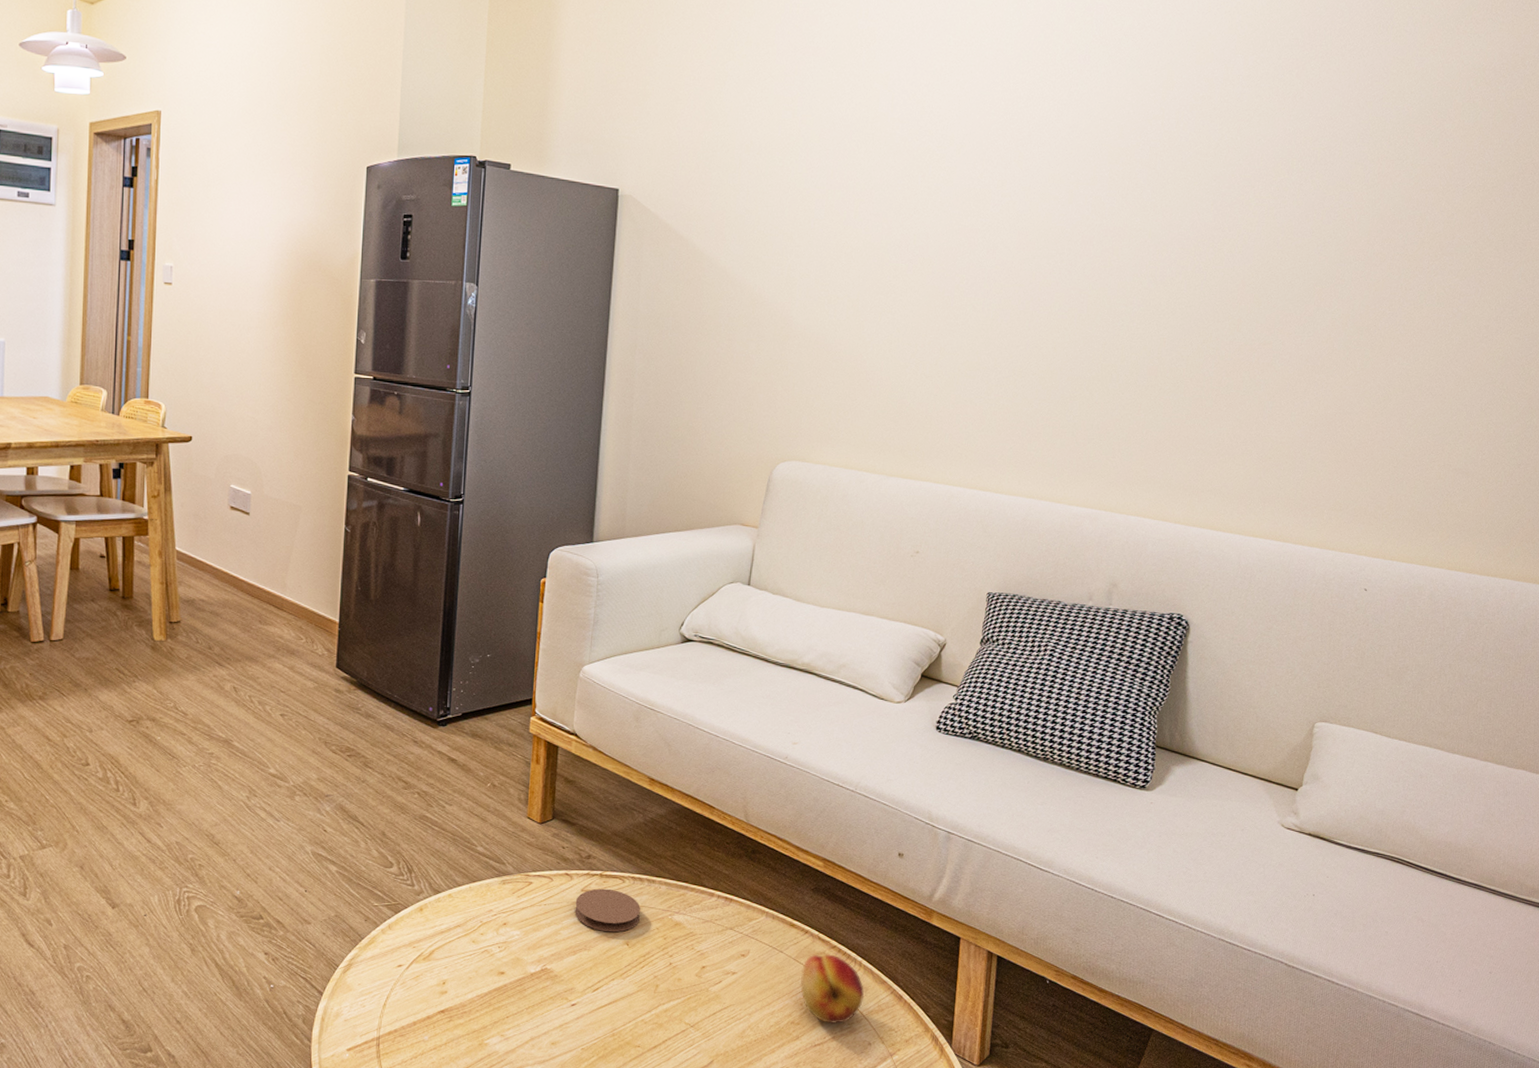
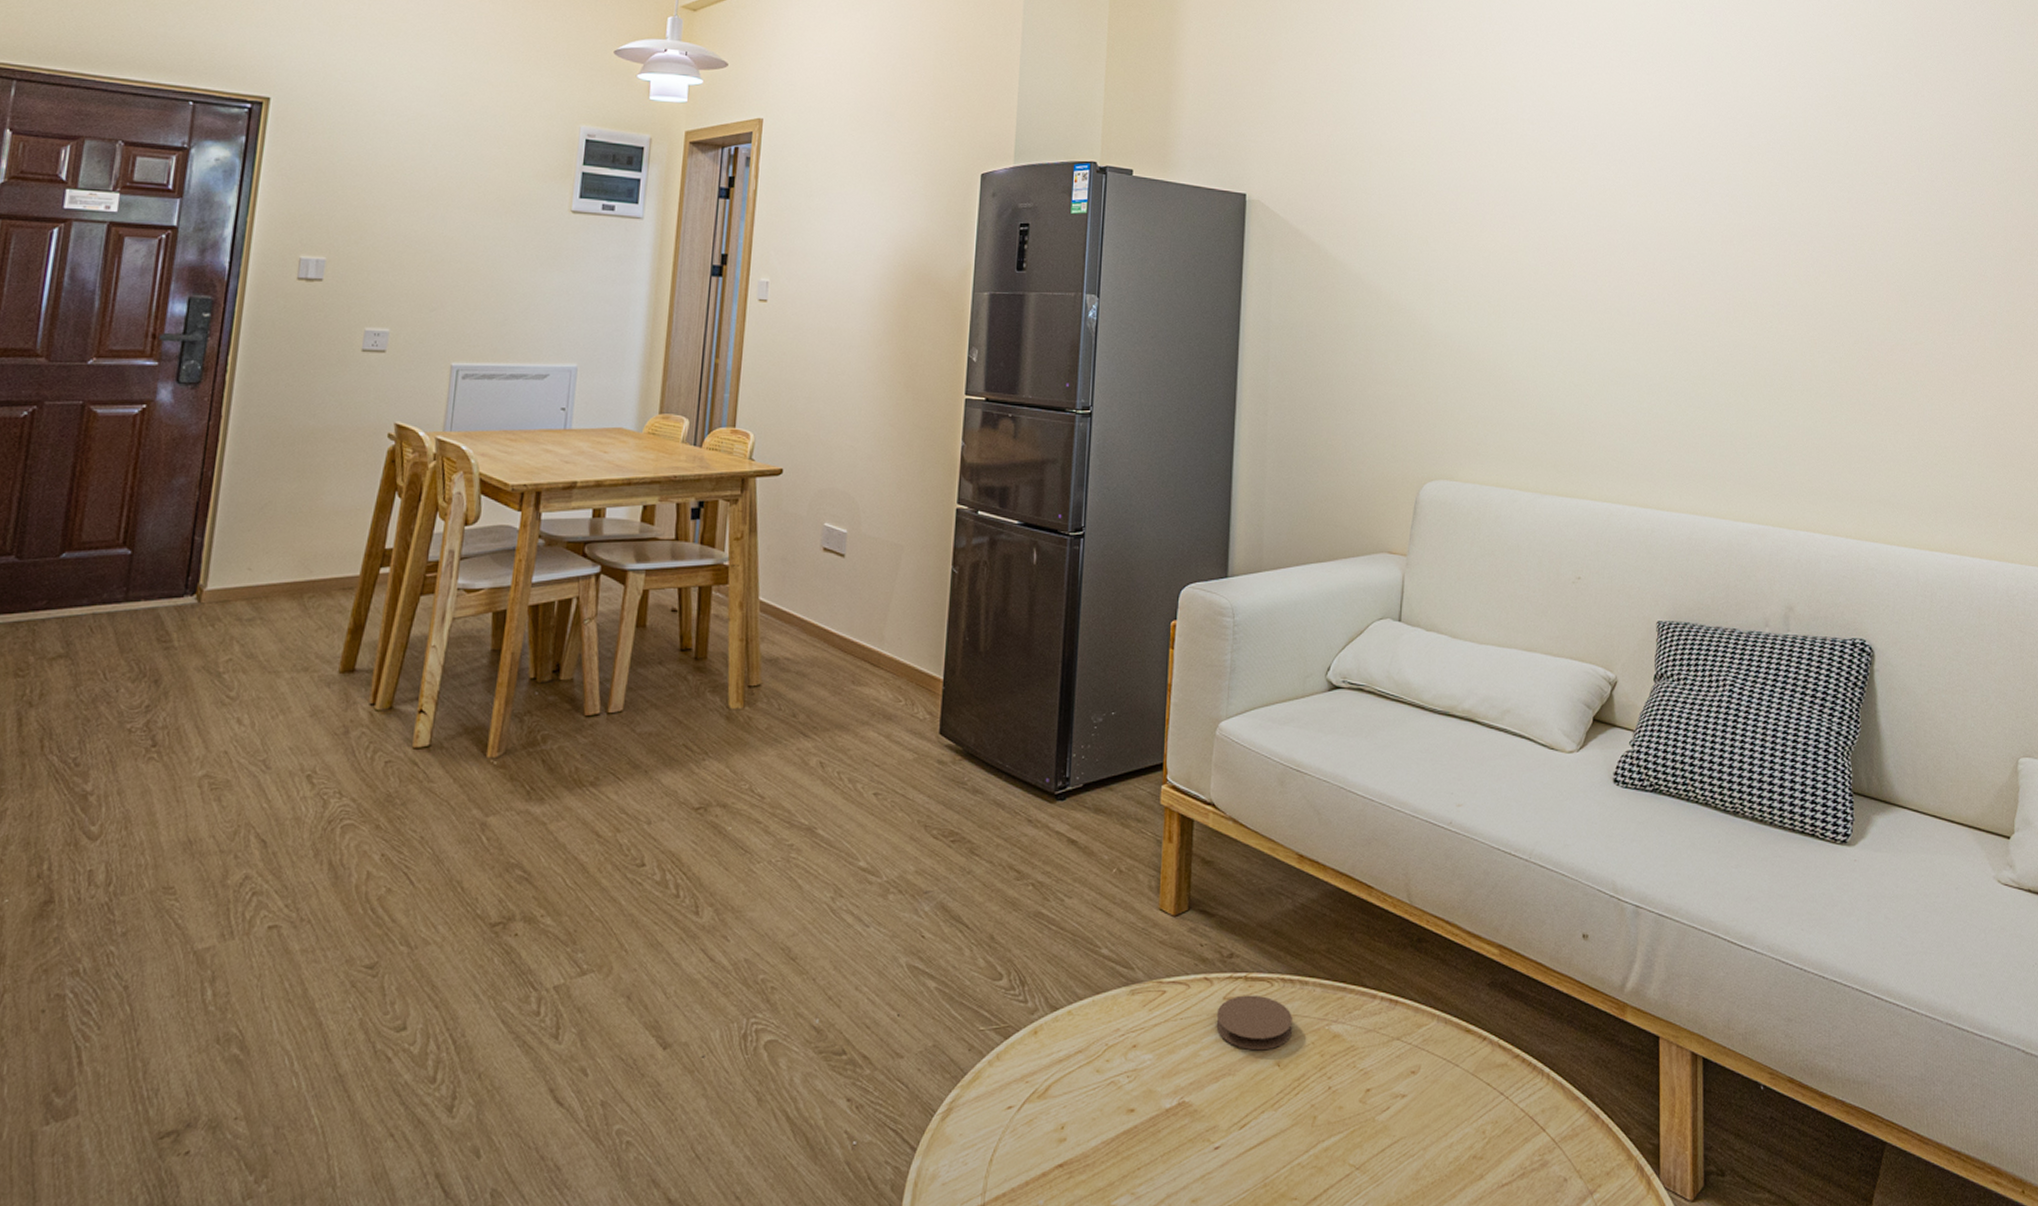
fruit: present [799,954,864,1024] -> none [1480,1066,1555,1157]

